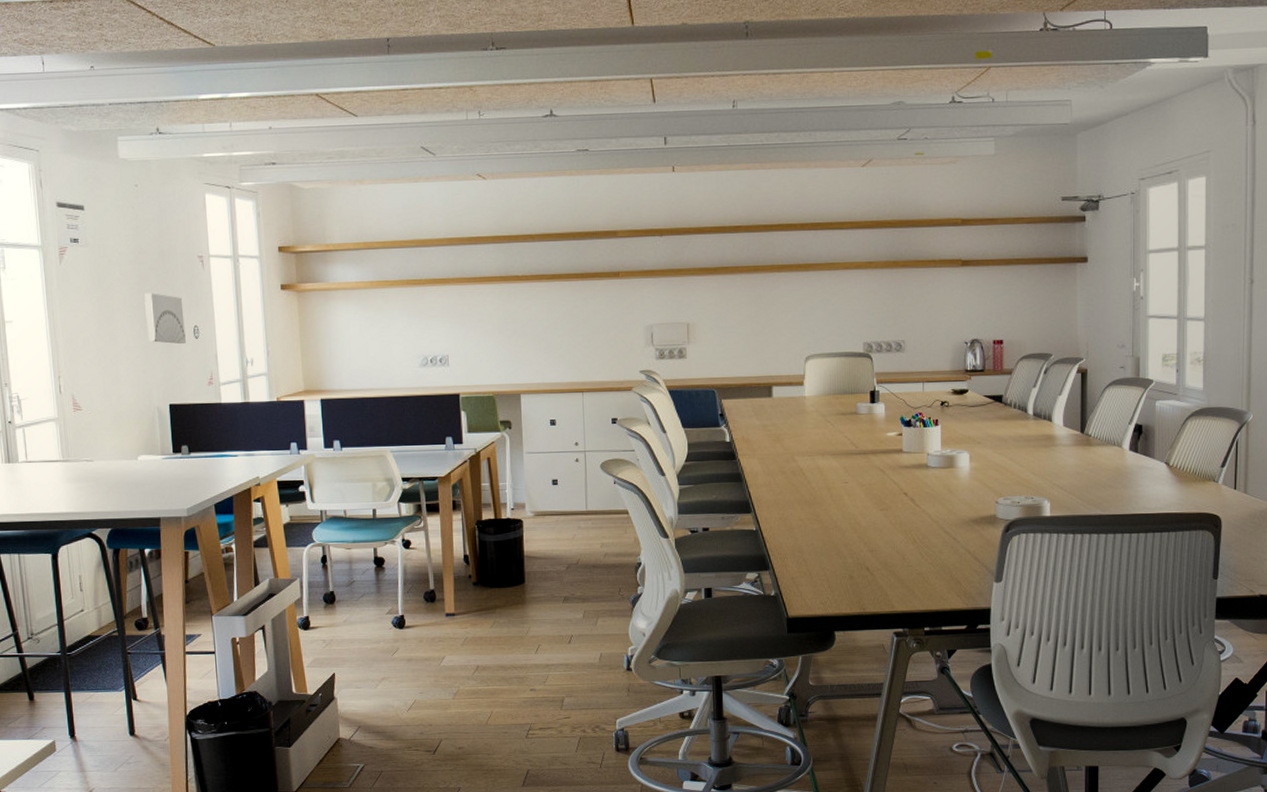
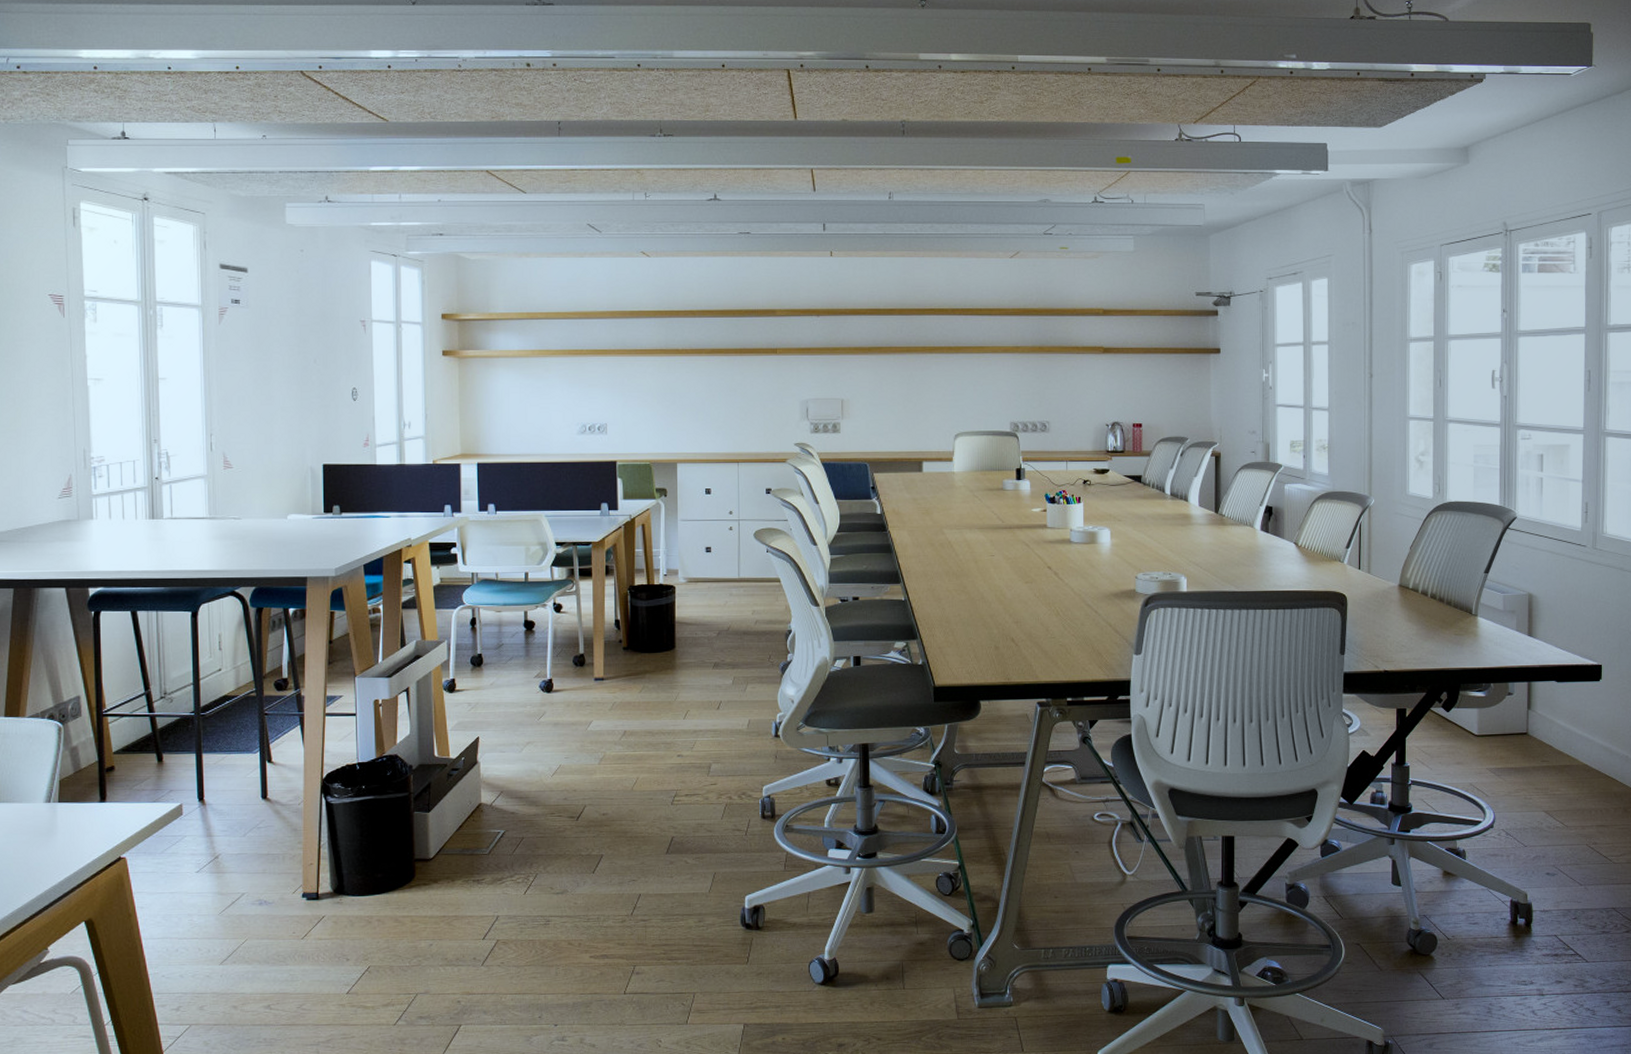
wall art: present [144,293,186,344] -> none [304,355,343,405]

